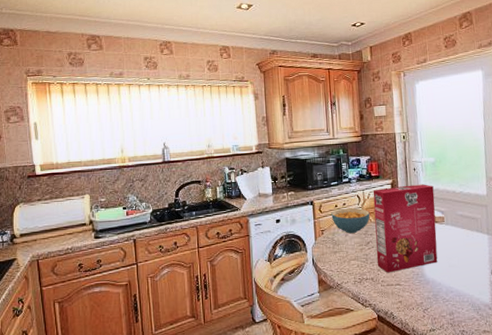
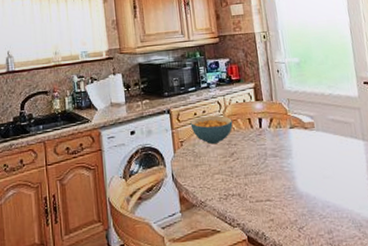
cereal box: present [373,184,438,273] -> none [234,87,311,188]

